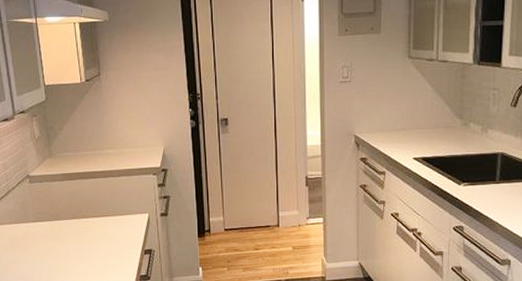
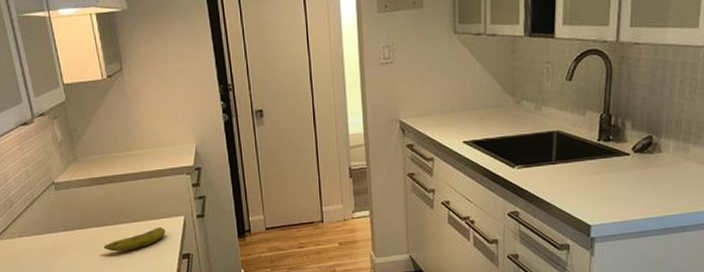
fruit: none [71,223,130,244] -> present [103,227,165,252]

